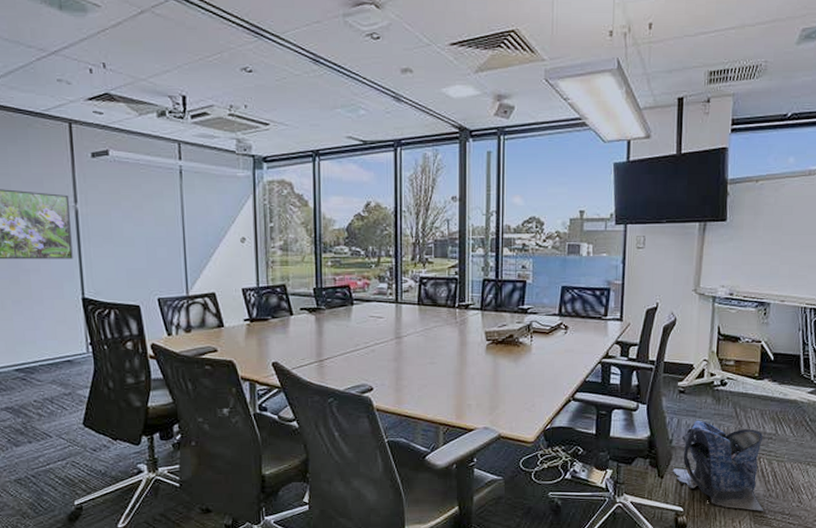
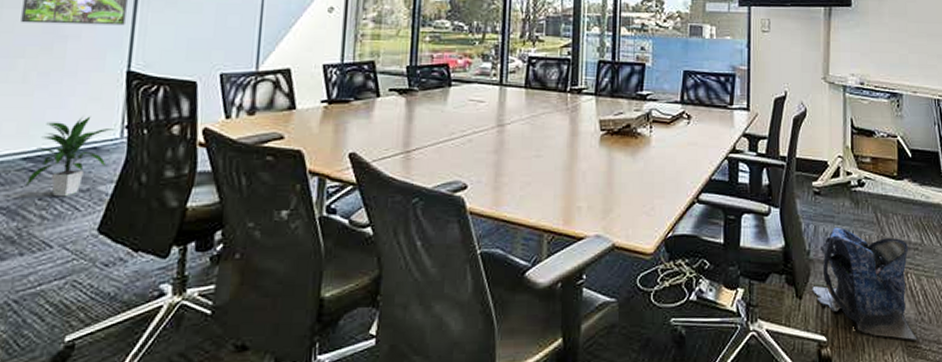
indoor plant: none [21,335,81,399] -> present [25,116,114,197]

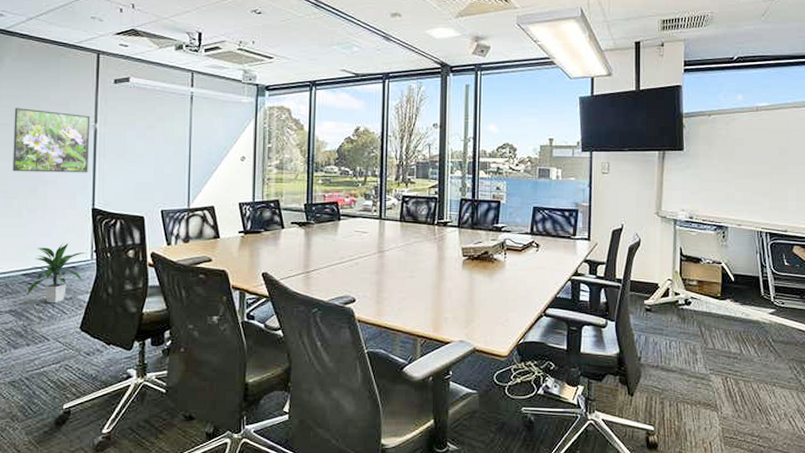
backpack: present [812,227,918,340] -> none [642,338,734,432]

